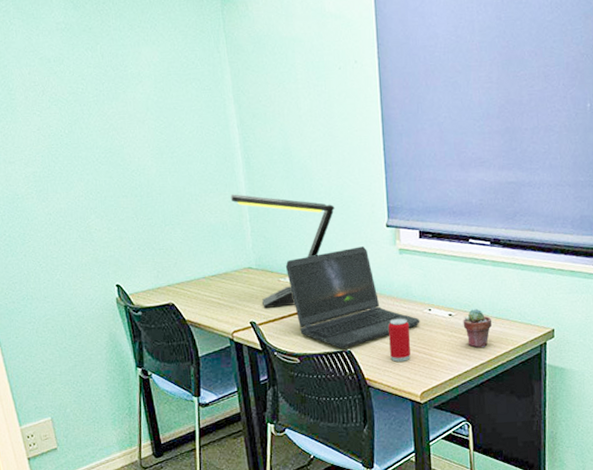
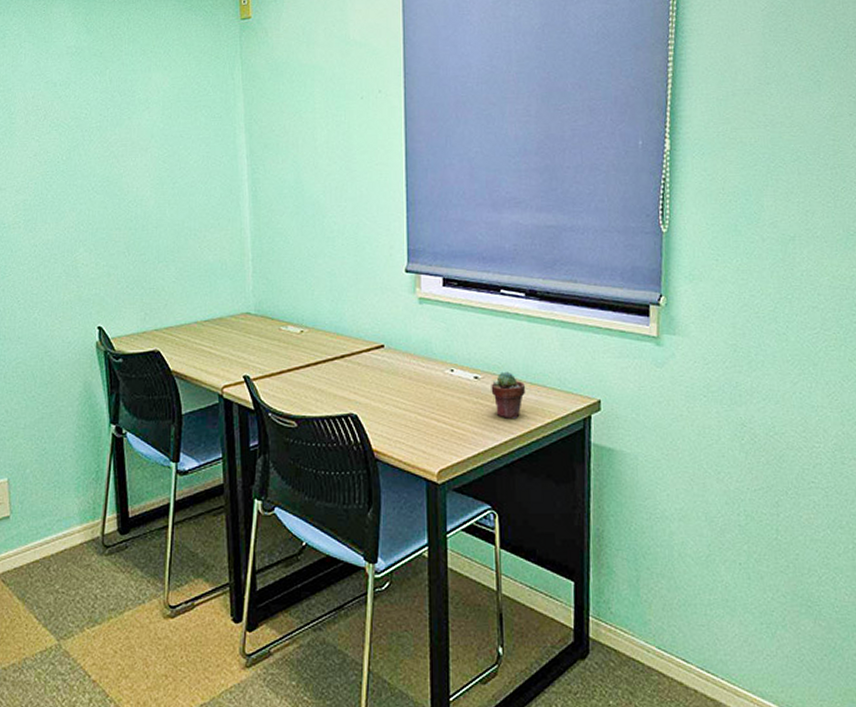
desk lamp: present [230,194,335,308] -> none [233,230,348,360]
laptop computer: present [285,246,420,350] -> none [288,293,440,414]
beverage can: present [388,318,411,362] -> none [403,379,428,431]

